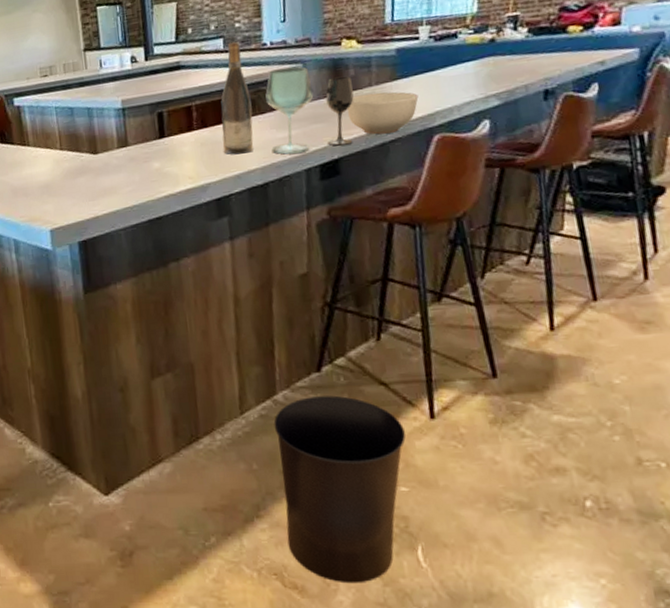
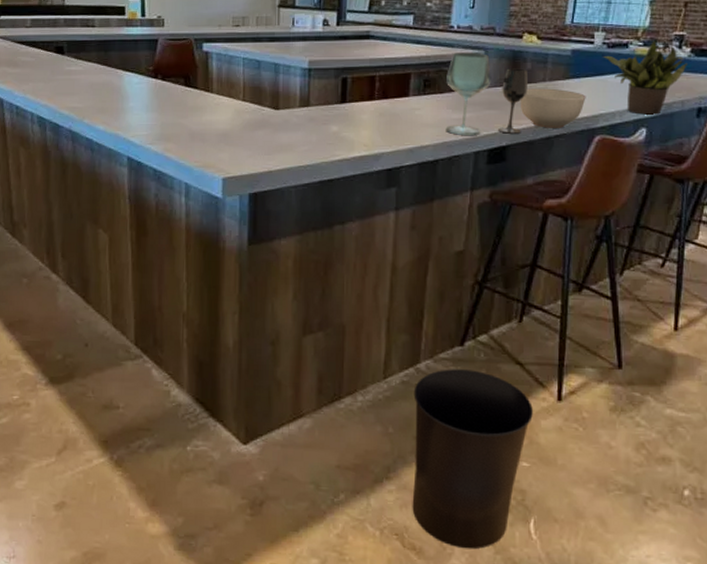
wine bottle: present [221,41,254,155] -> none [400,20,432,129]
potted plant: none [431,27,526,106] -> present [603,41,687,115]

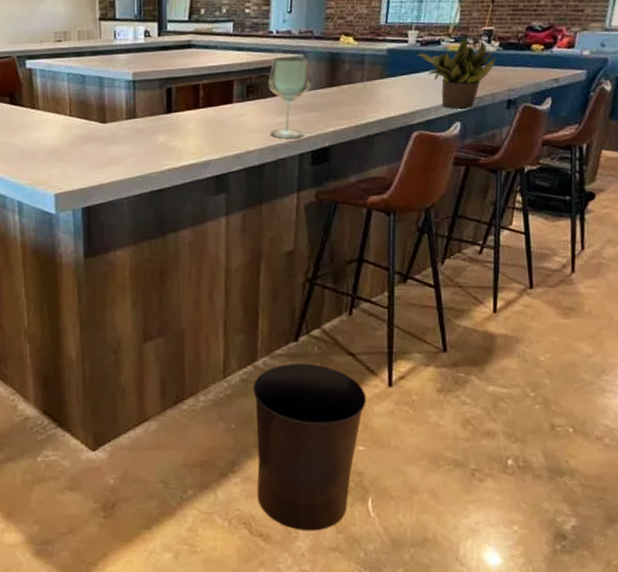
wine glass: present [498,68,528,134] -> none [321,70,347,135]
bowl: present [520,88,586,128] -> none [340,88,403,127]

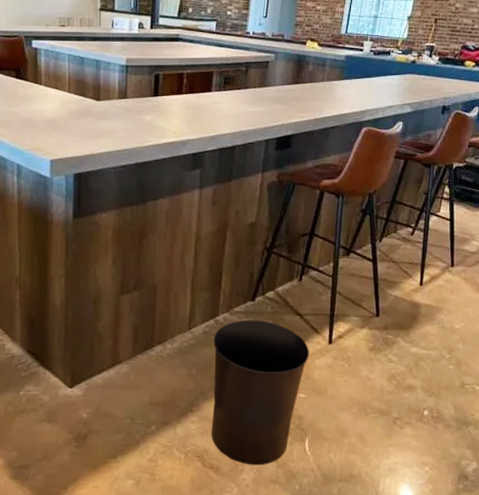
wine glass: present [268,56,312,139] -> none [242,55,280,126]
potted plant: present [417,37,496,109] -> none [370,50,436,111]

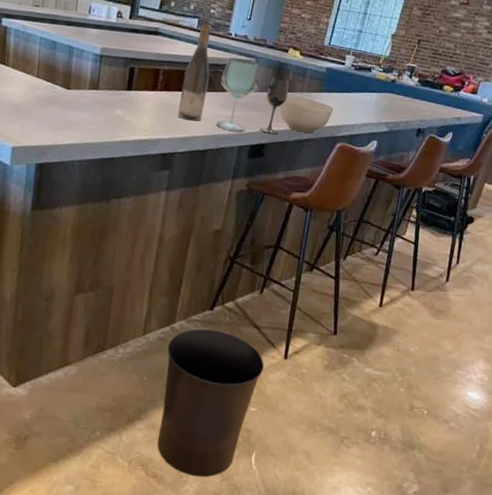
wine bottle: none [204,26,231,120] -> present [177,24,211,122]
wine glass: none [242,55,280,126] -> present [216,57,259,132]
wine glass: none [285,70,309,125] -> present [260,77,289,134]
bowl: none [303,87,356,121] -> present [280,96,334,134]

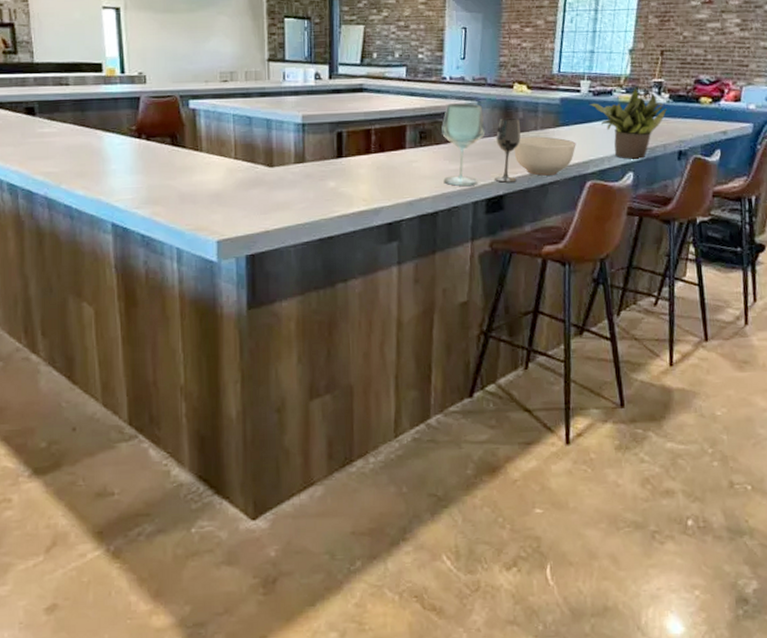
waste bin: present [157,329,264,477] -> none [425,421,543,603]
wine bottle: present [177,24,211,122] -> none [397,71,428,182]
potted plant: none [351,69,414,131] -> present [590,88,667,159]

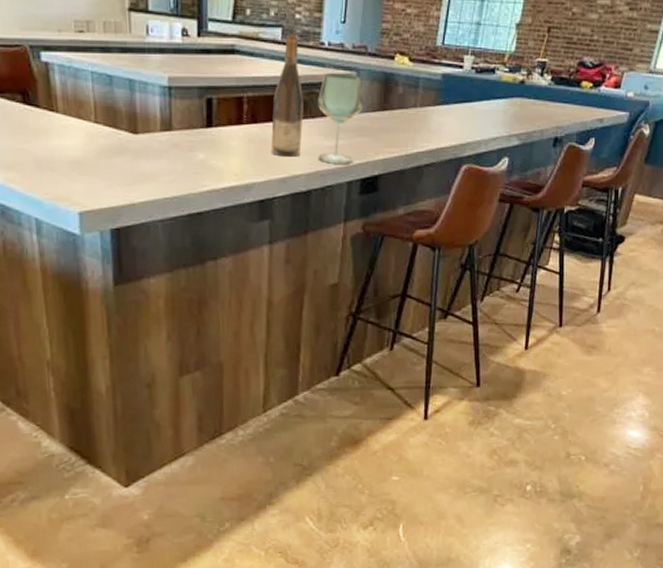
wine bottle: none [397,71,428,182] -> present [270,34,304,157]
wine glass: present [495,117,521,183] -> none [371,92,399,162]
bowl: present [514,136,576,176] -> none [391,114,455,157]
potted plant: present [590,88,667,159] -> none [472,68,548,144]

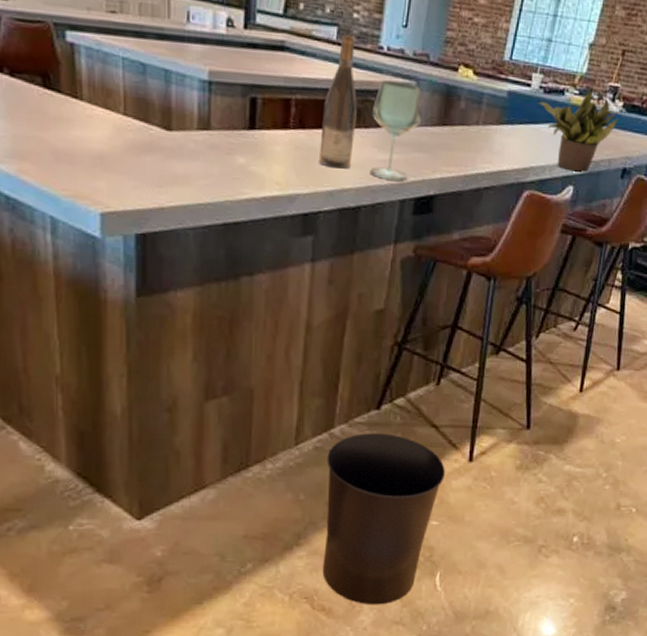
waste bin: none [292,397,402,557] -> present [322,433,445,605]
potted plant: none [472,68,548,144] -> present [539,91,618,172]

